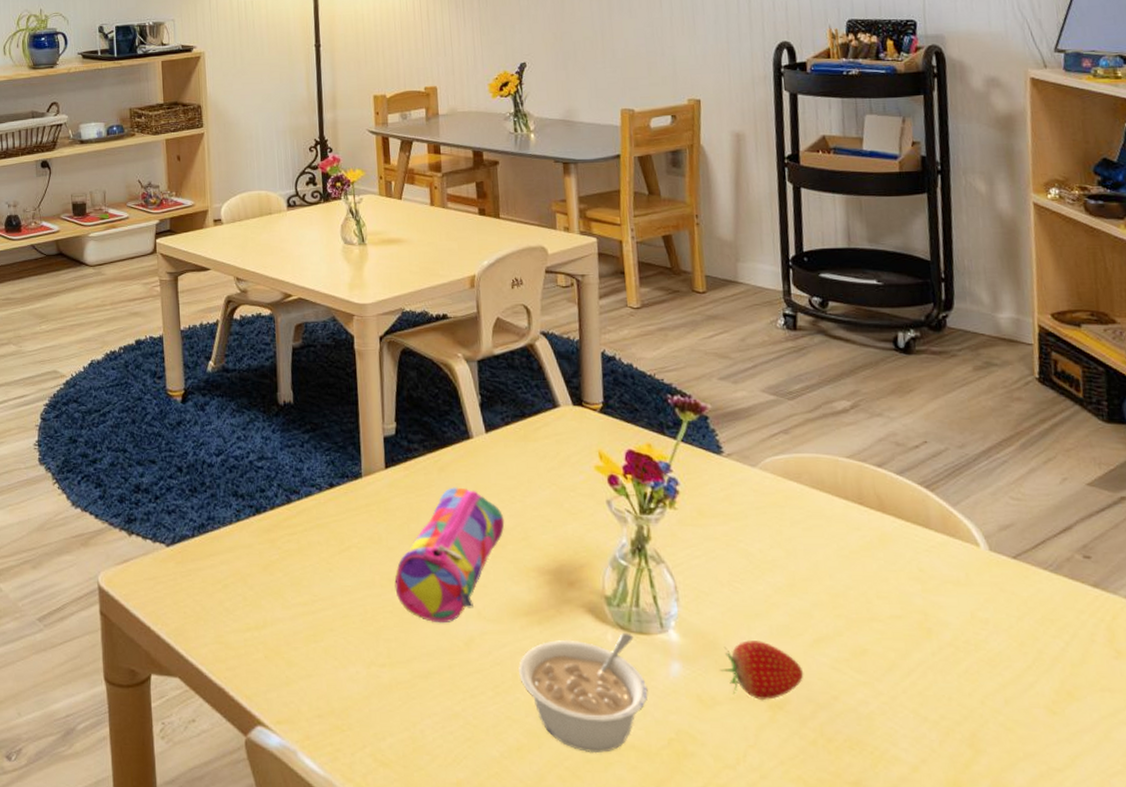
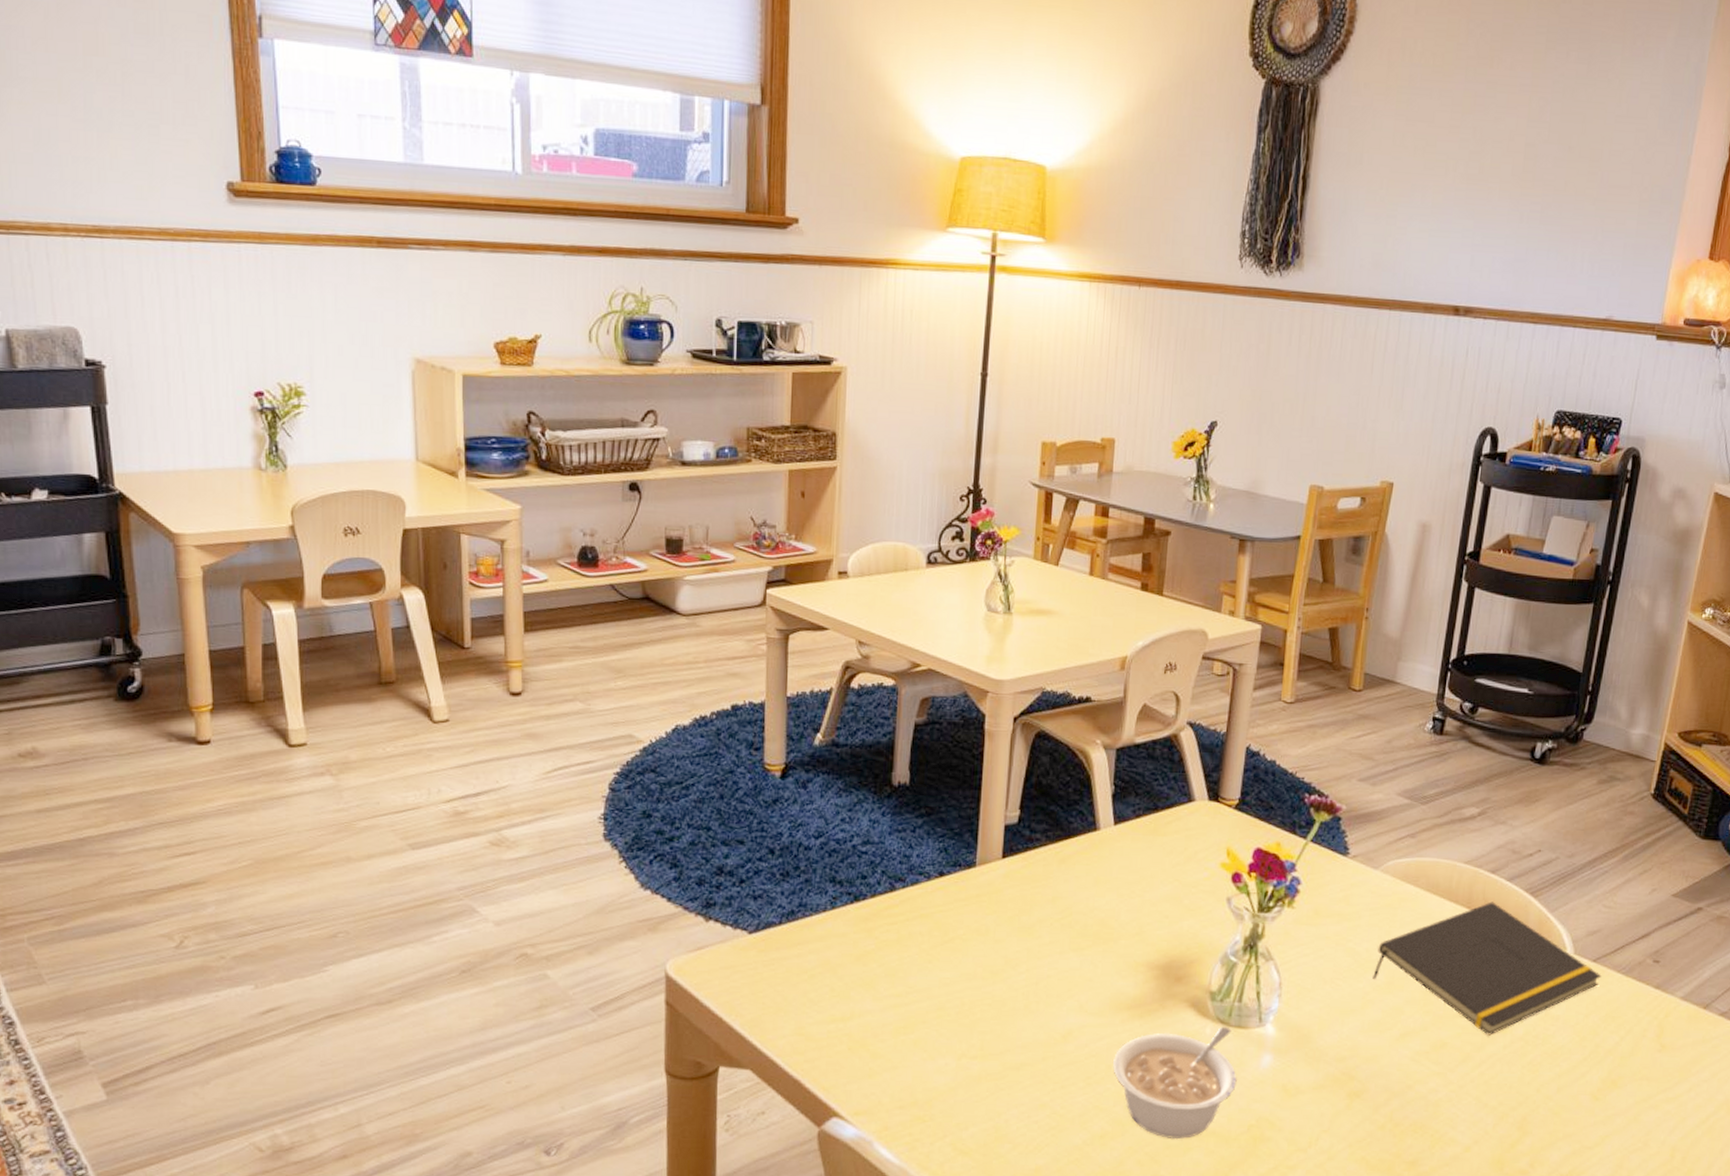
pencil case: present [394,487,505,624] -> none [997,880,1121,1017]
fruit: present [720,640,804,701] -> none [1308,1034,1386,1090]
notepad: none [771,497,1027,641] -> present [1373,901,1602,1036]

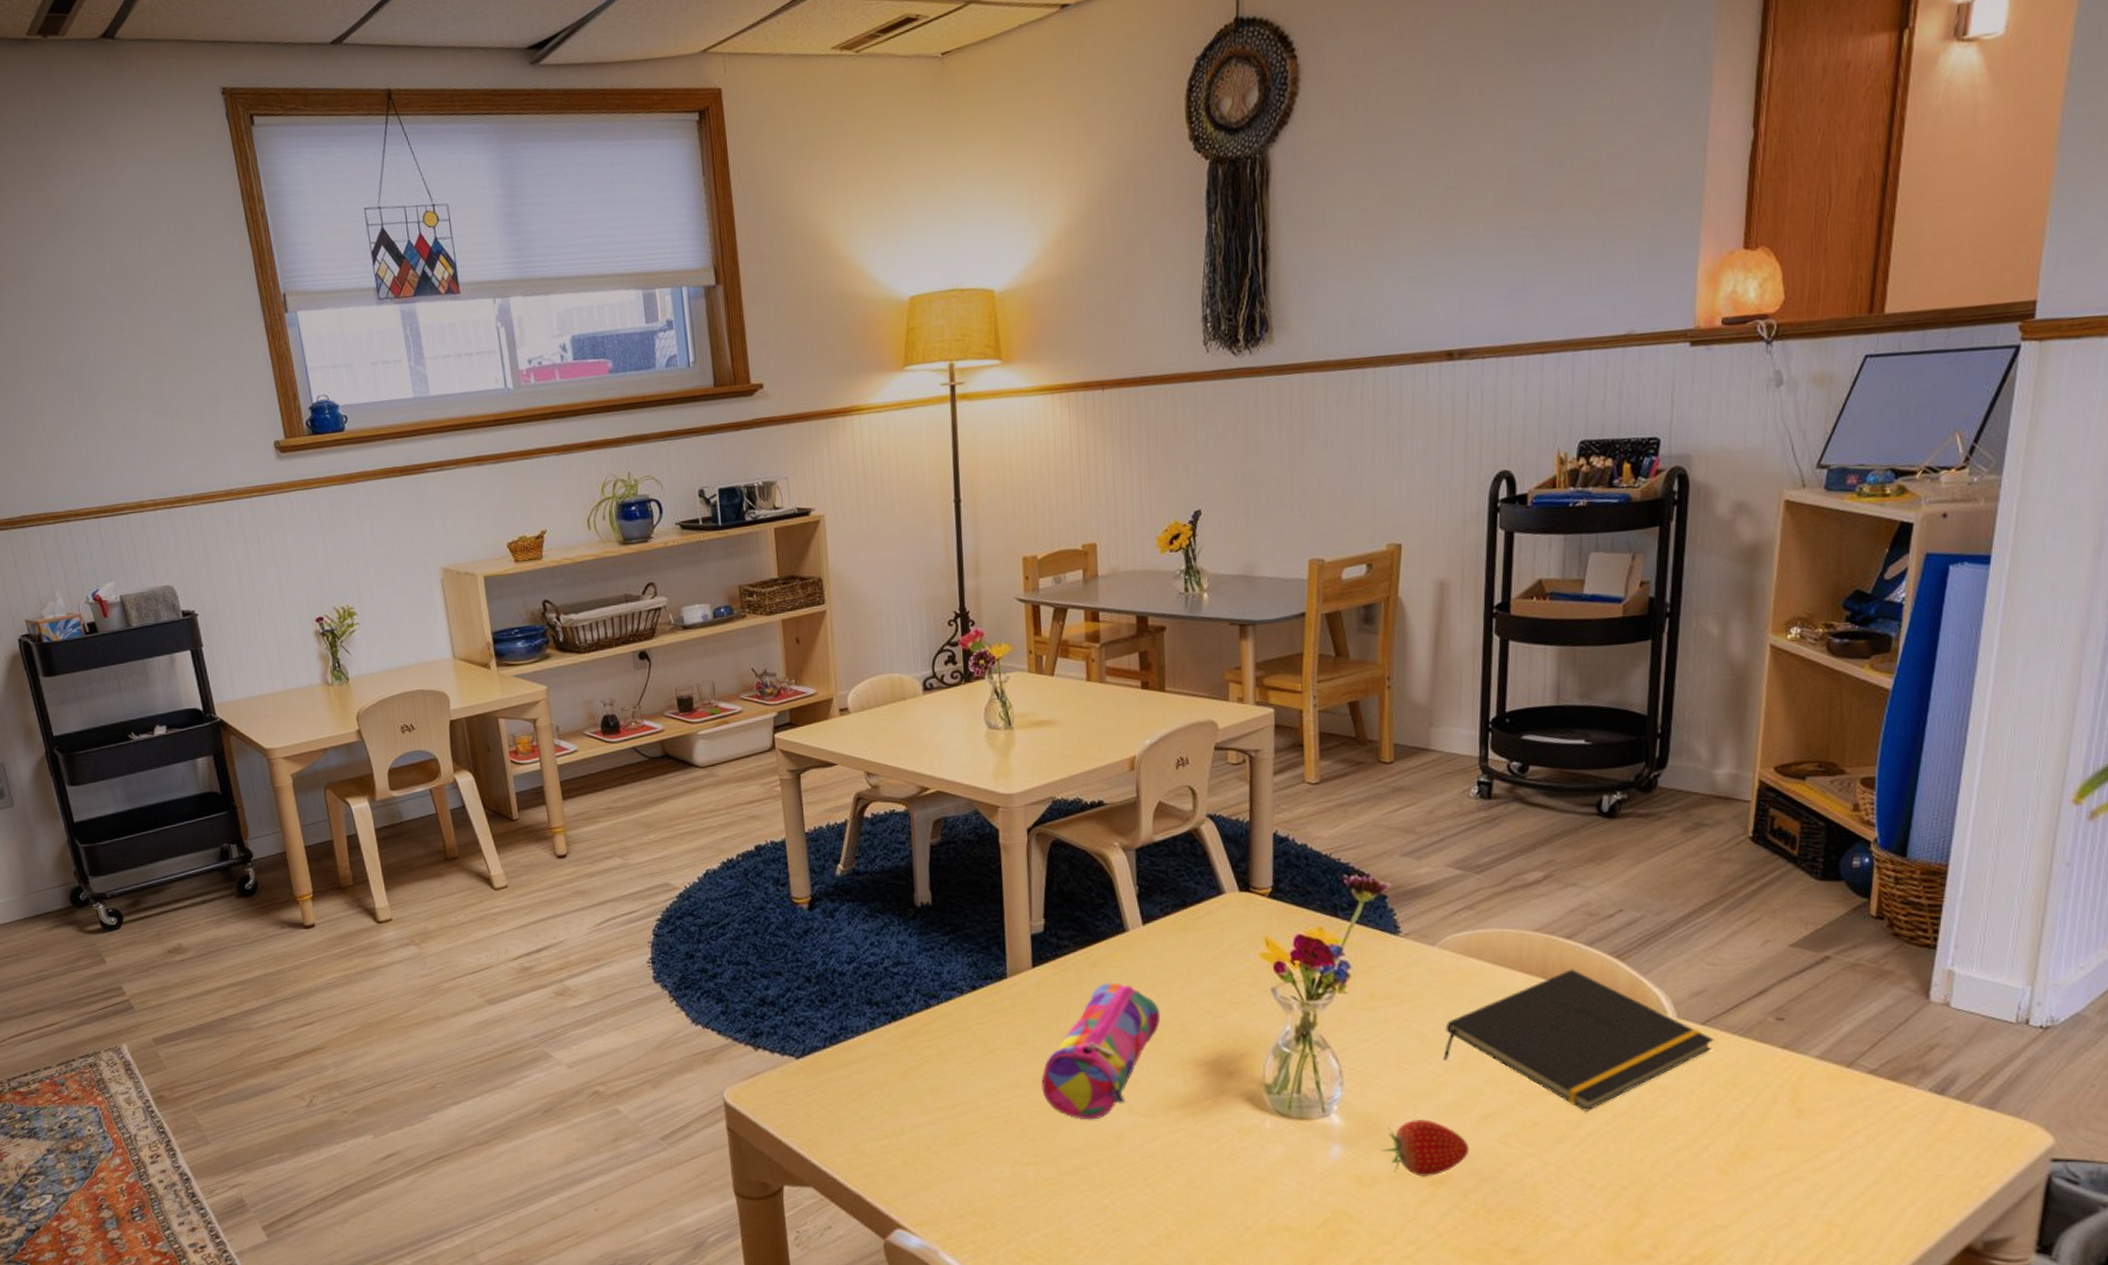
pencil case: none [997,880,1121,1017] -> present [1041,982,1161,1120]
legume: present [1113,1026,1237,1140] -> none [1171,1119,1306,1237]
fruit: none [1308,1034,1386,1090] -> present [1382,1119,1470,1178]

